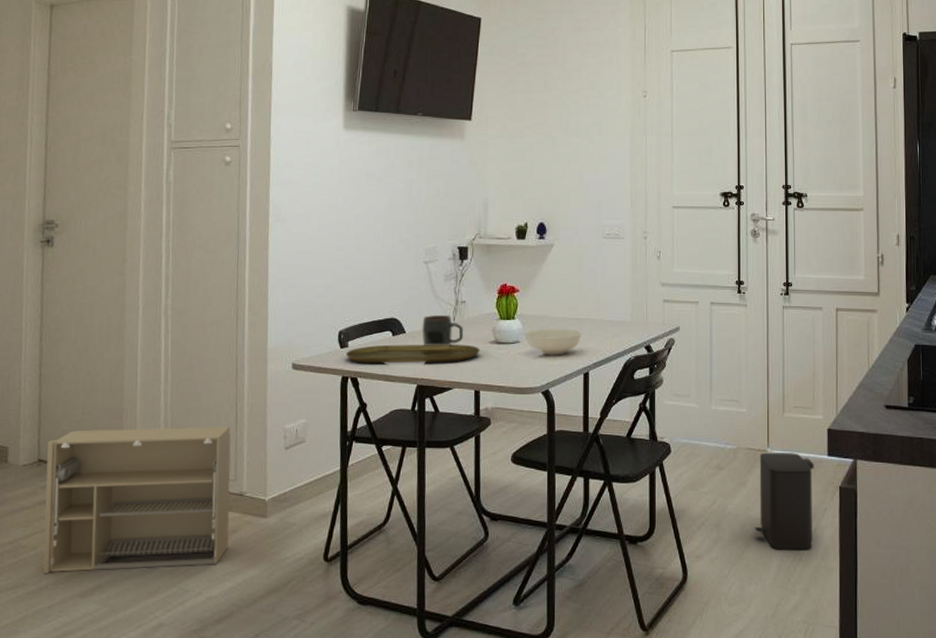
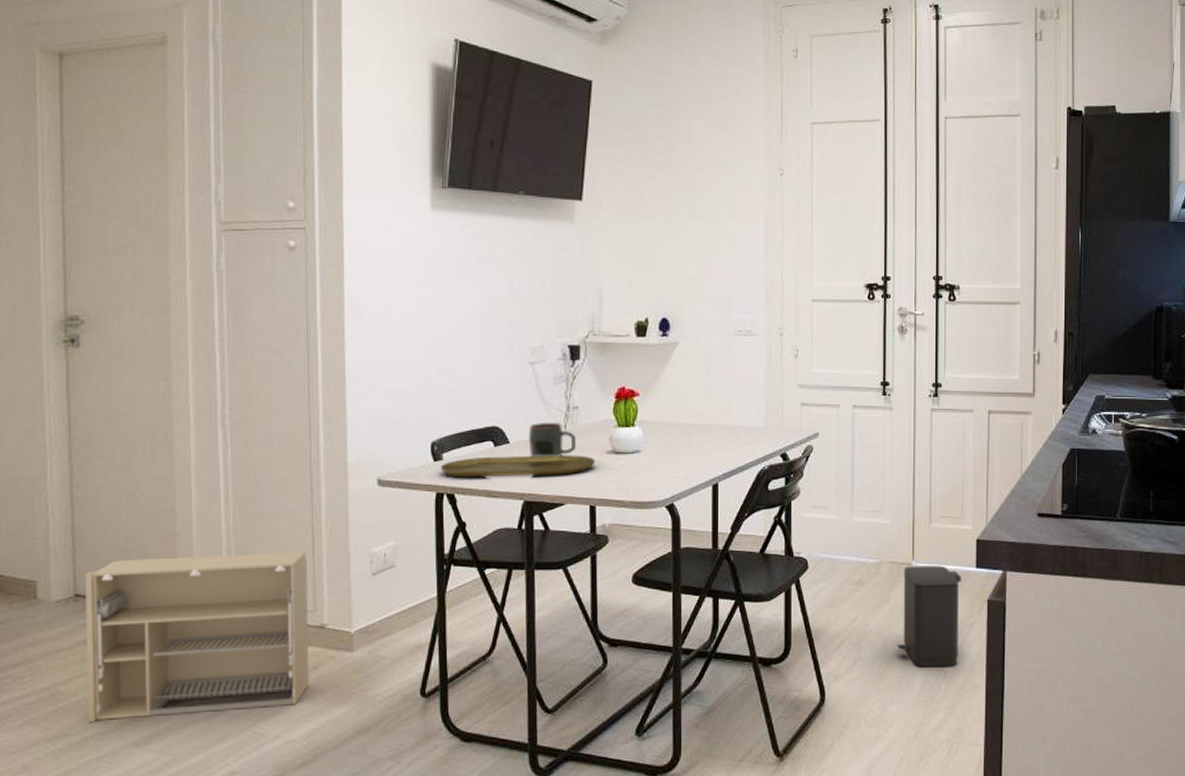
bowl: present [524,329,583,355] -> none [645,436,711,465]

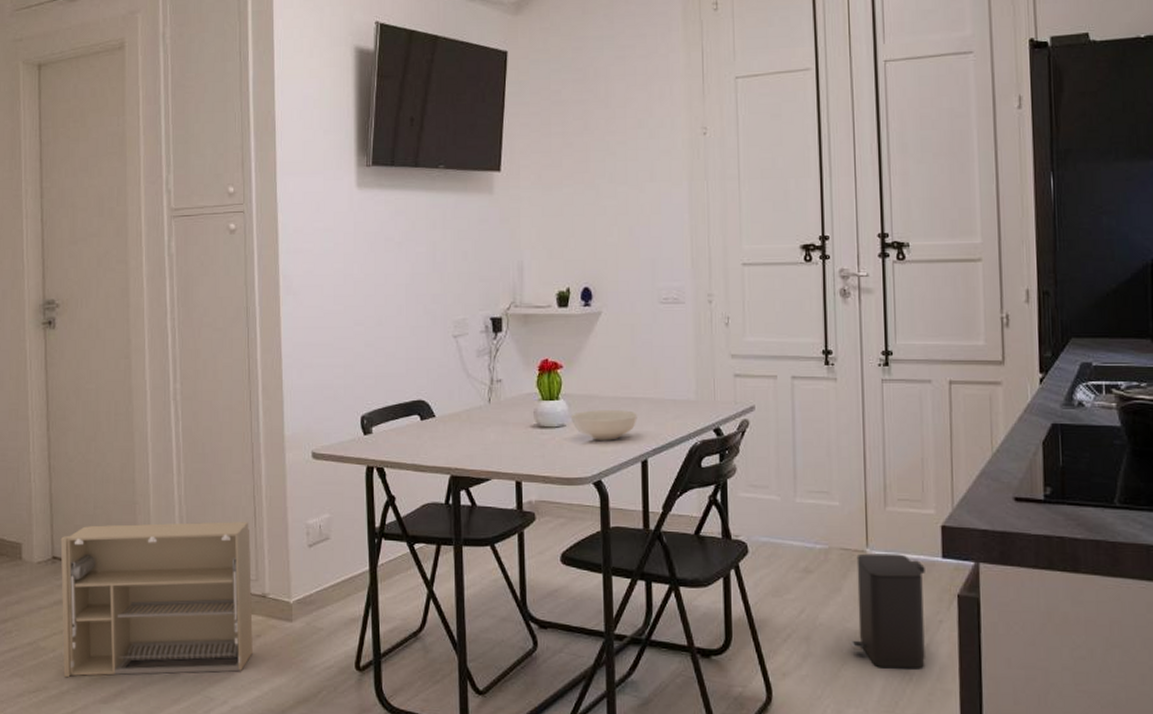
placemat: present [440,455,596,478] -> none [370,429,520,452]
mug: present [528,422,577,458] -> none [453,395,501,432]
bowl: none [645,436,711,465] -> present [570,410,639,440]

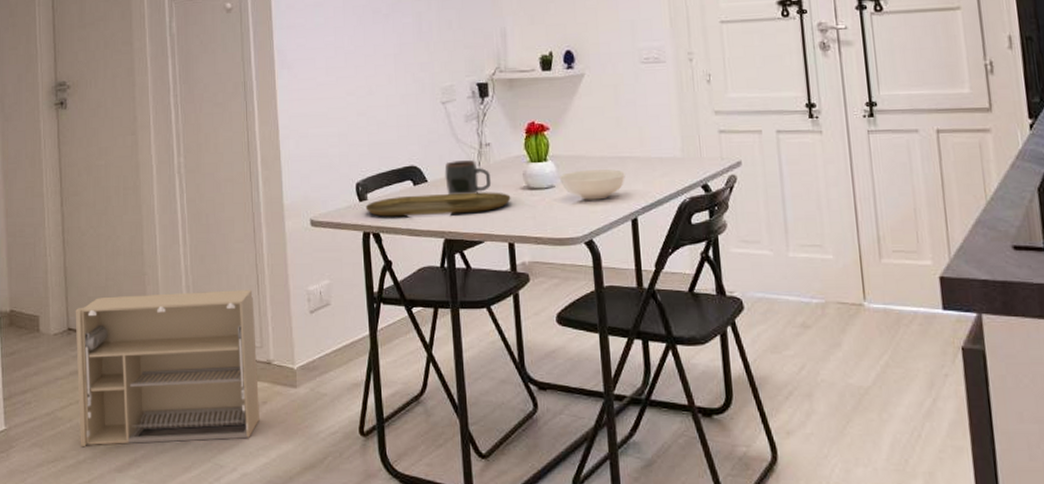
placemat: none [370,429,520,452] -> present [365,192,511,217]
mug: none [453,395,501,432] -> present [444,159,492,196]
pedal bin: present [849,553,925,669] -> none [853,307,933,426]

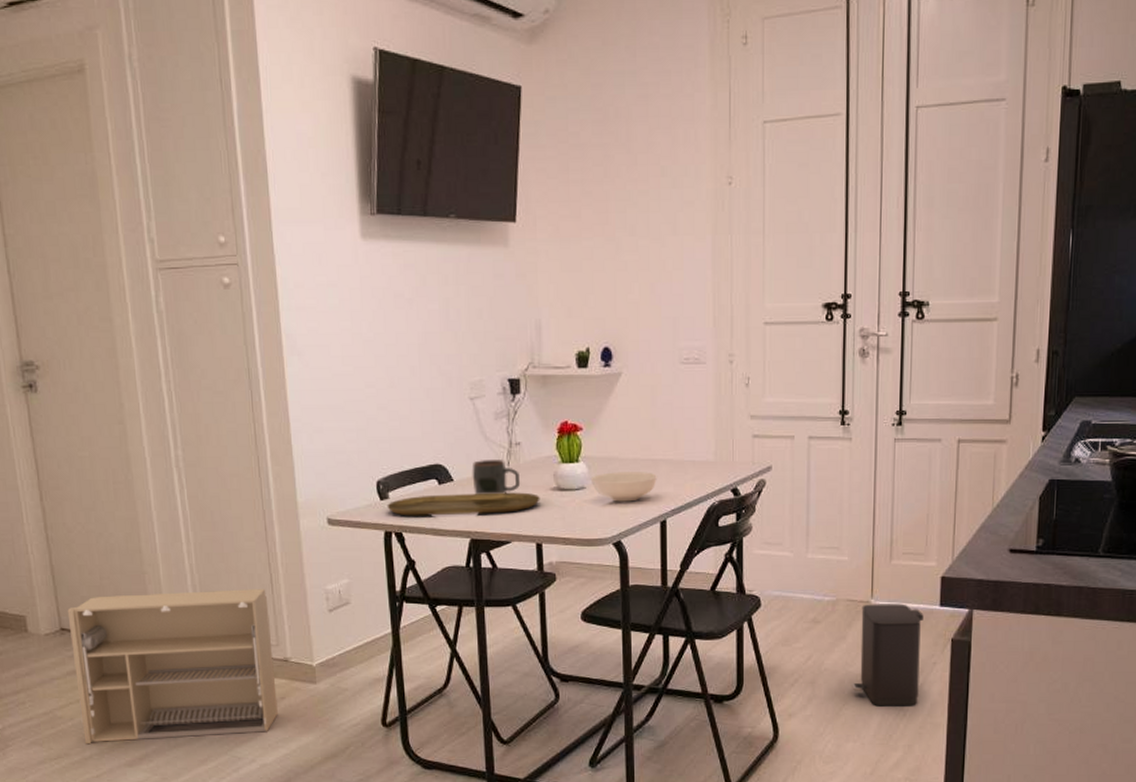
pedal bin: none [853,307,933,426] -> present [850,604,924,707]

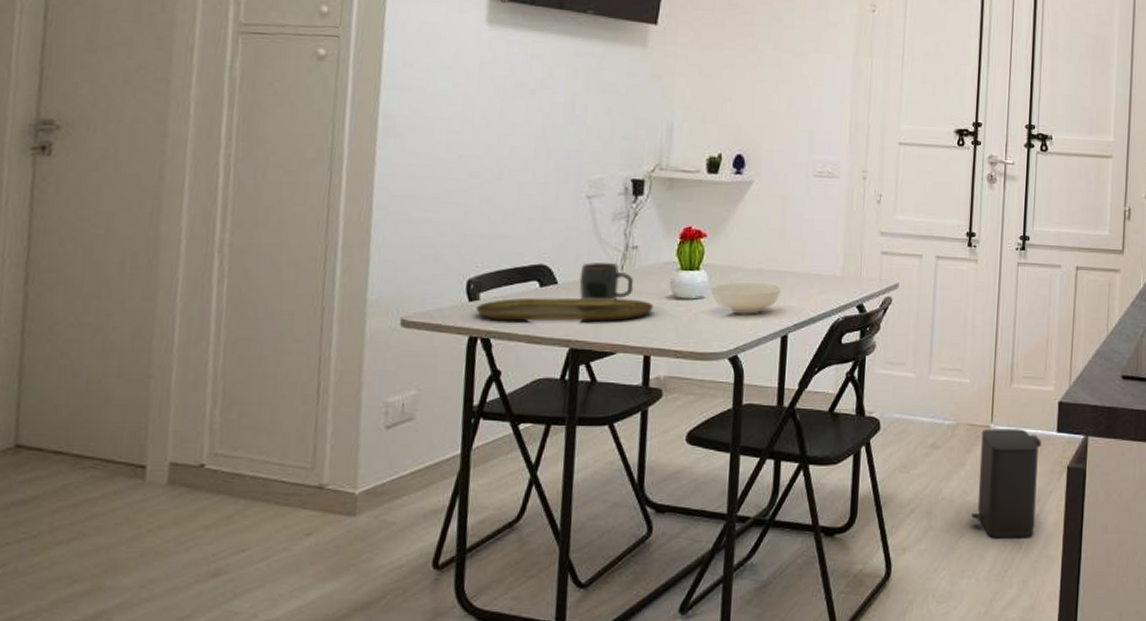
shoe rack: present [67,589,278,745] -> none [16,400,310,599]

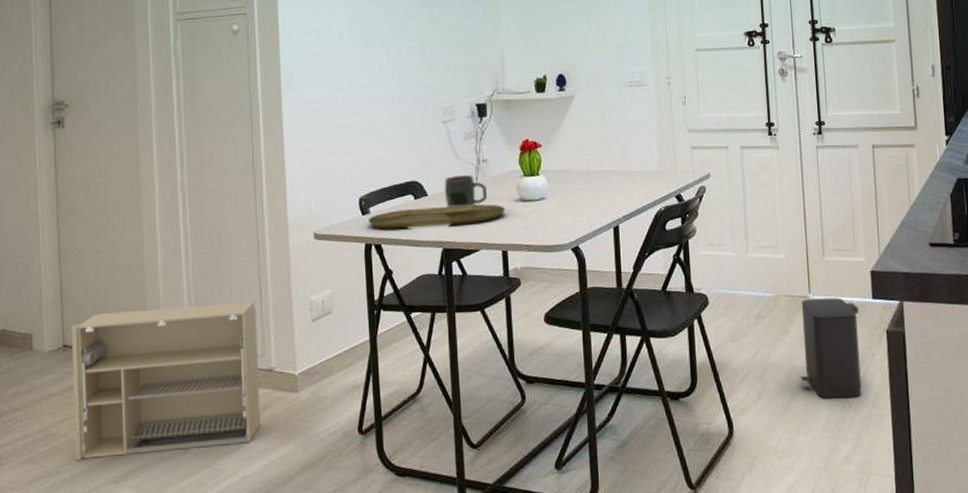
shoe rack: none [16,400,310,599] -> present [71,301,260,461]
bowl: present [710,282,783,314] -> none [549,182,610,211]

